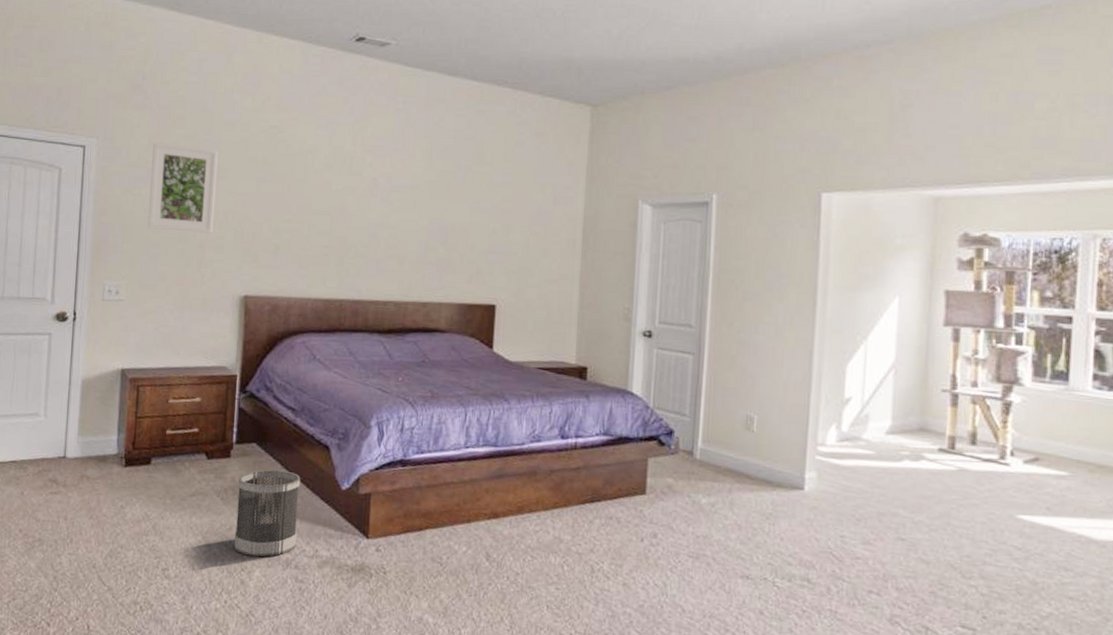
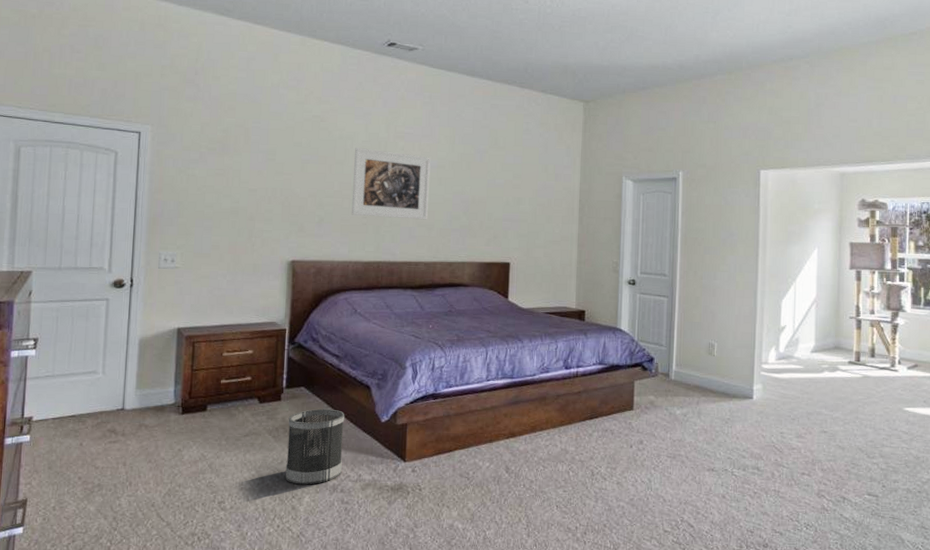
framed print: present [147,142,218,233] -> none [201,129,266,207]
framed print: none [311,164,404,251] -> present [351,148,431,220]

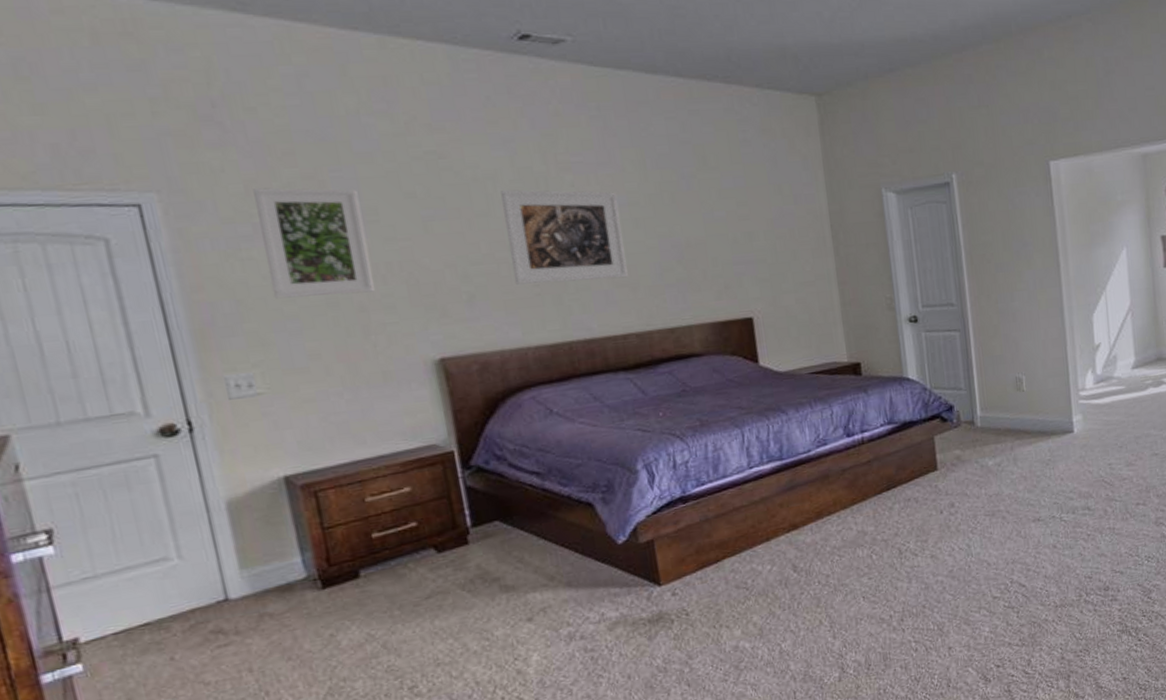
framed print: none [201,129,266,207] -> present [253,187,374,299]
wastebasket: present [285,408,345,485] -> none [485,540,577,643]

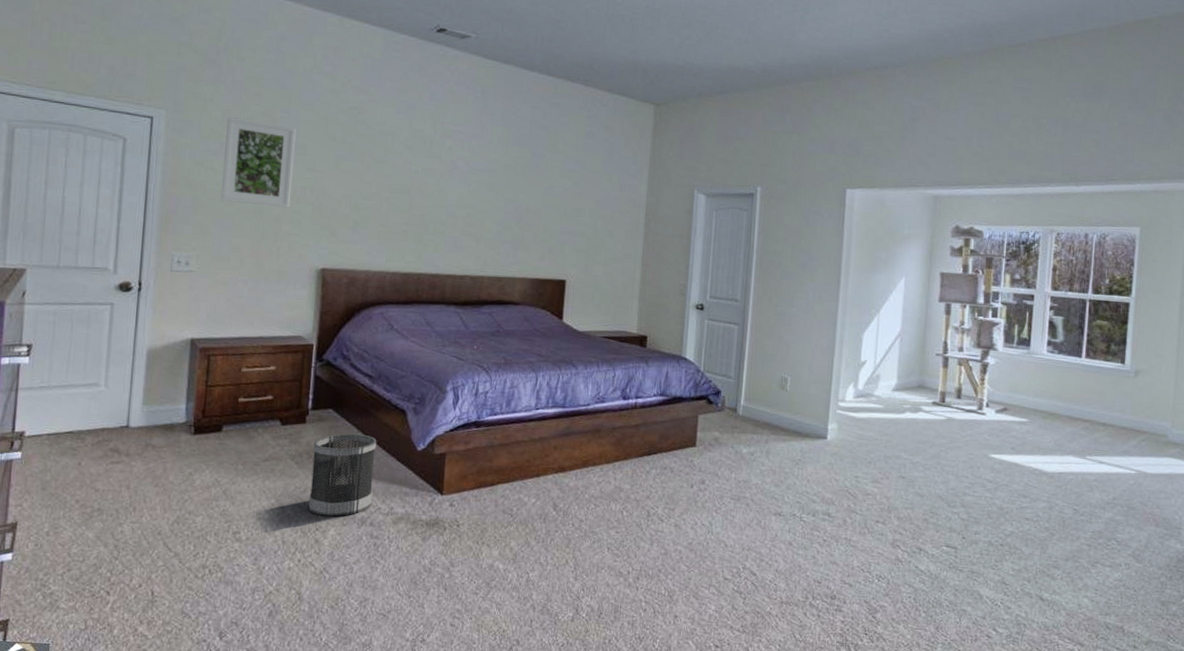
wastebasket: none [485,540,577,643] -> present [308,433,377,517]
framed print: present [501,189,628,285] -> none [390,145,482,229]

